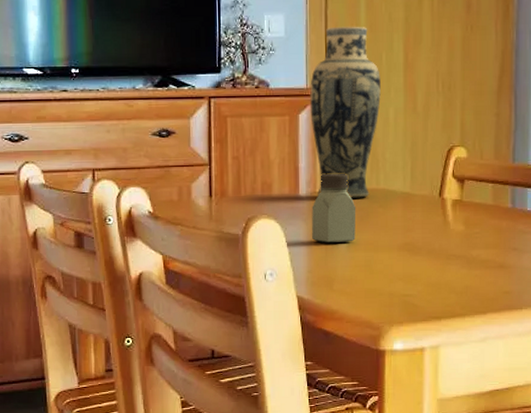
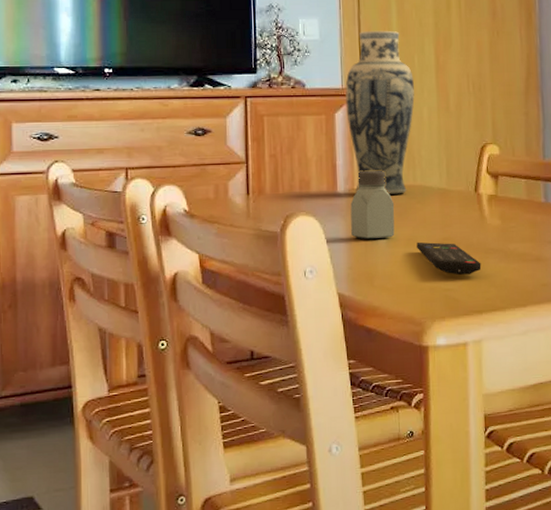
remote control: none [377,246,442,281] -> present [417,242,482,275]

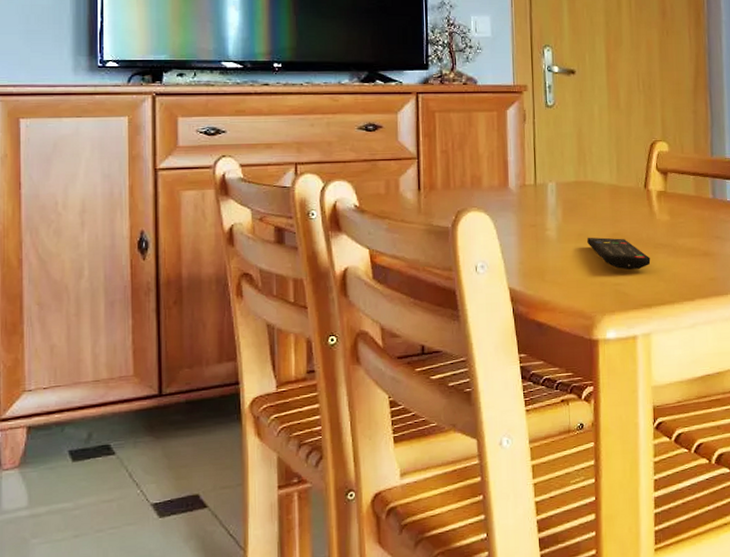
vase: present [345,30,415,195] -> none [517,28,585,191]
saltshaker: present [350,171,395,239] -> none [521,167,566,234]

